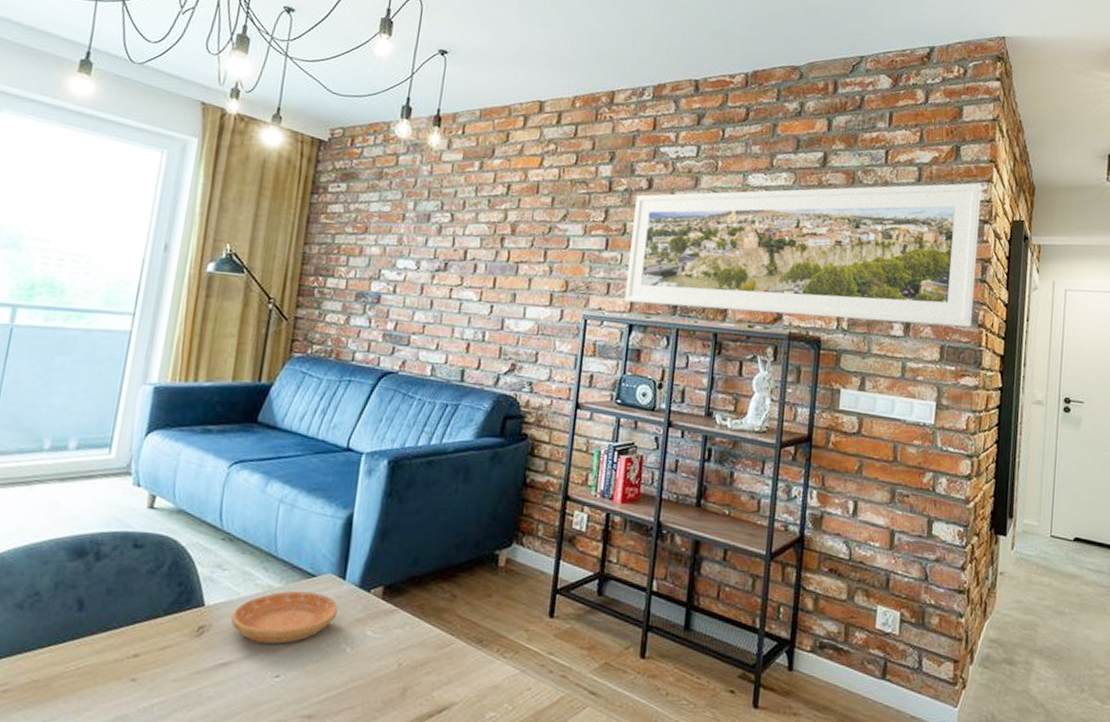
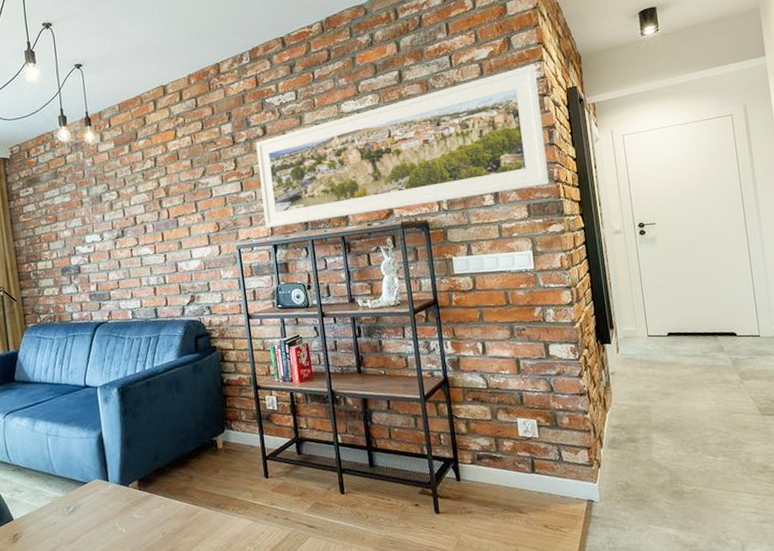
saucer: present [231,590,338,645] -> none [34,494,109,539]

